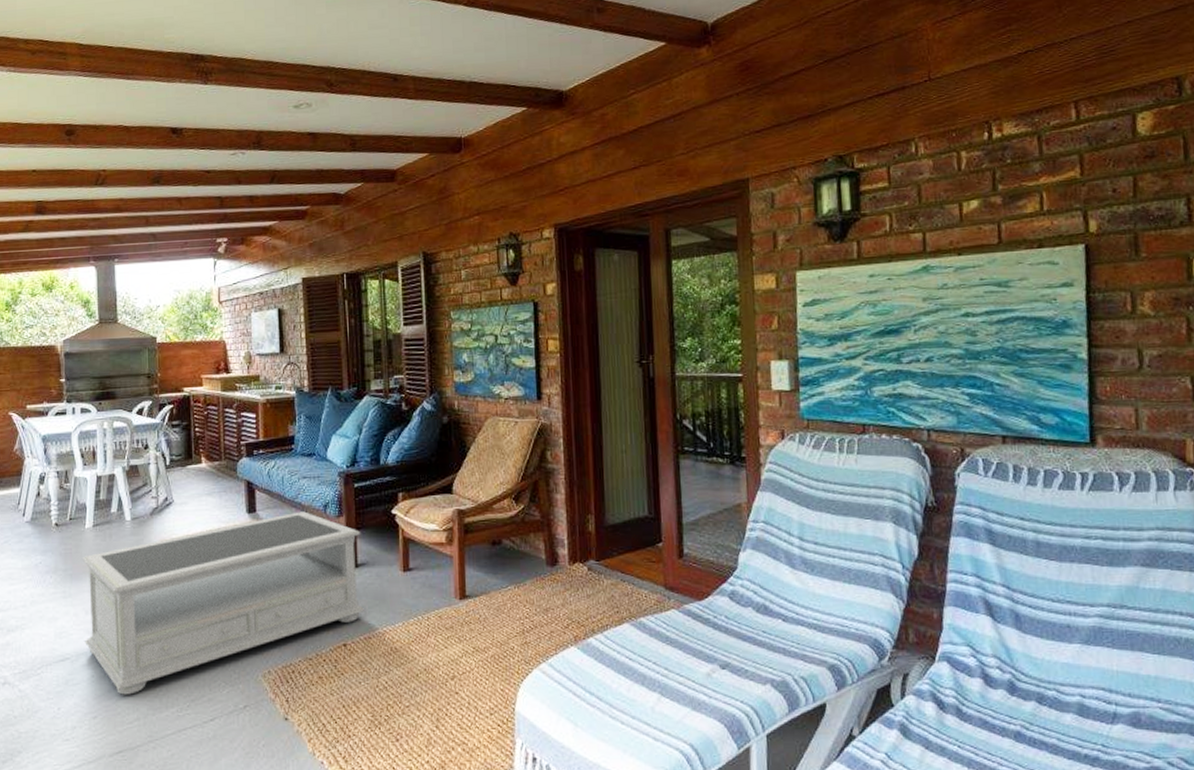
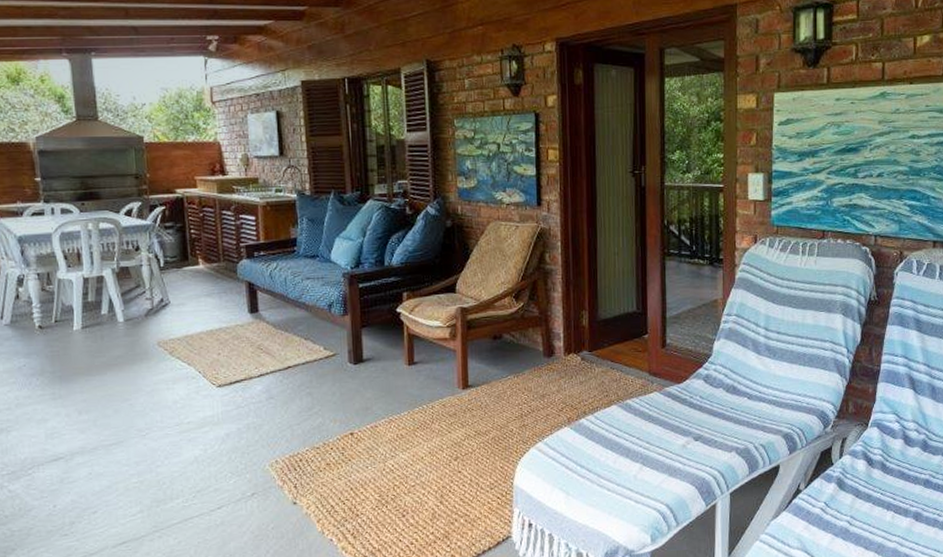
coffee table: present [82,511,365,695] -> none [72,311,372,490]

